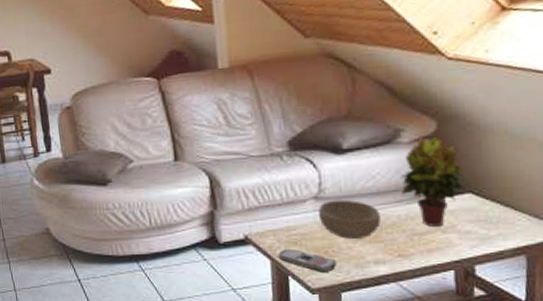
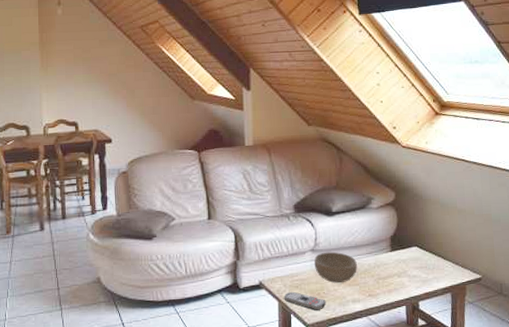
potted plant: present [401,136,470,226] -> none [371,204,416,272]

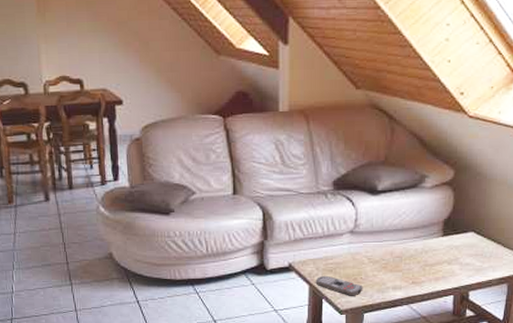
bowl: present [313,251,357,283] -> none [352,234,402,268]

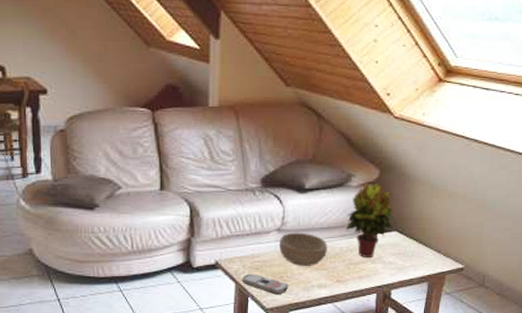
bowl: none [352,234,402,268] -> present [278,232,327,266]
potted plant: none [420,183,473,259] -> present [345,182,397,257]

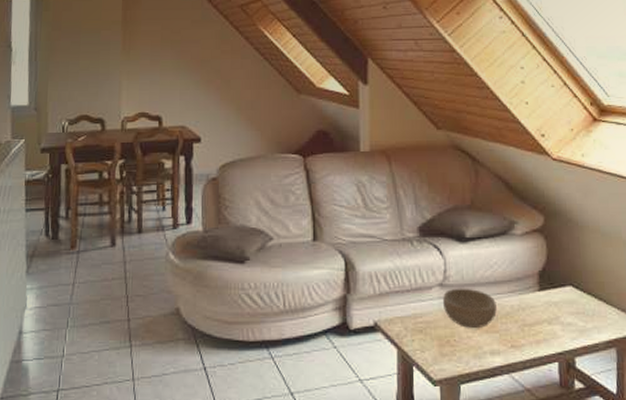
remote control: present [242,273,289,296] -> none [404,337,458,364]
potted plant: present [345,182,397,257] -> none [514,230,571,317]

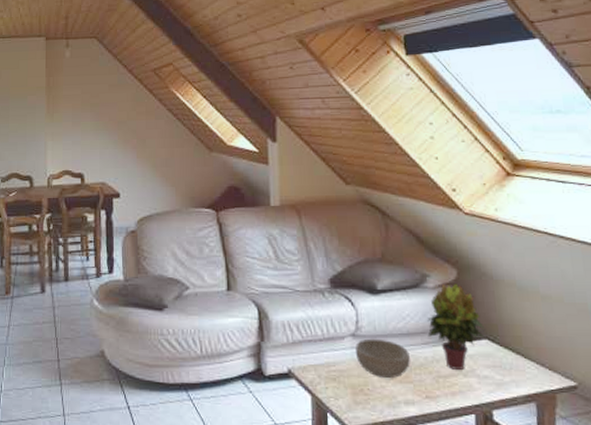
potted plant: none [514,230,571,317] -> present [427,283,487,370]

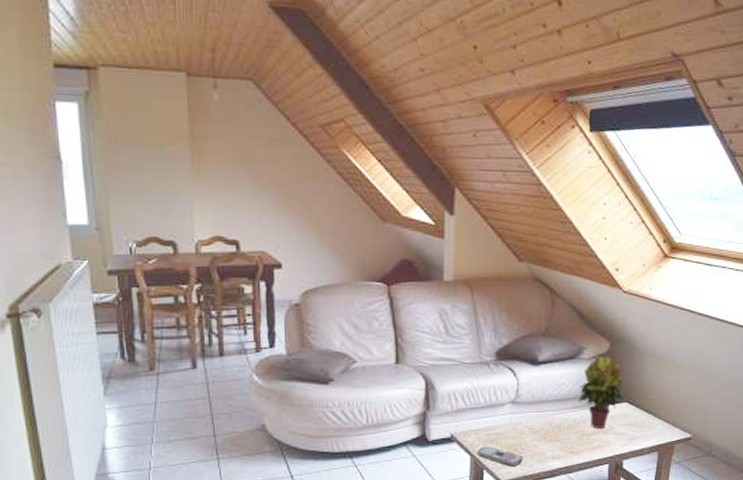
remote control: none [318,384,372,412] -> present [477,446,524,468]
bowl: present [355,338,410,378] -> none [513,404,561,438]

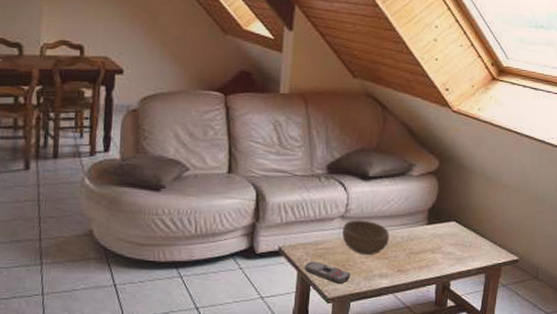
bowl: none [513,404,561,438] -> present [342,220,389,255]
potted plant: present [578,355,627,428] -> none [406,172,455,247]

